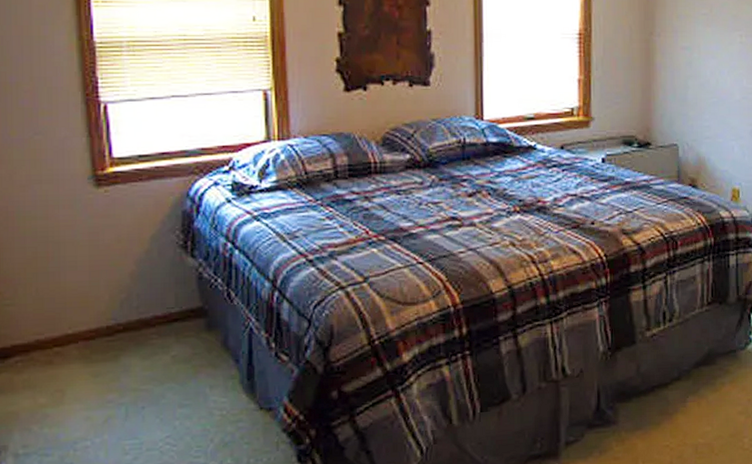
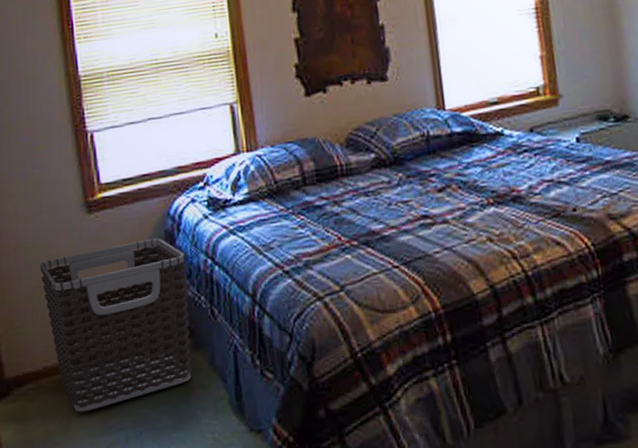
clothes hamper: none [36,218,205,386] -> present [39,238,191,412]

